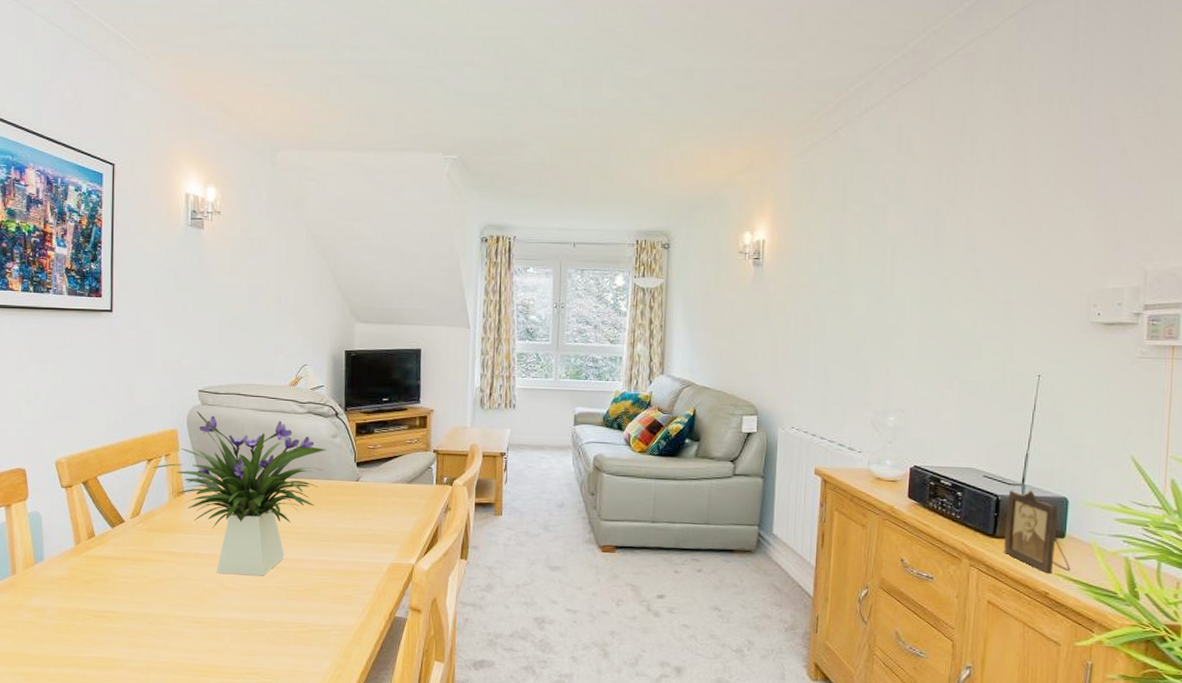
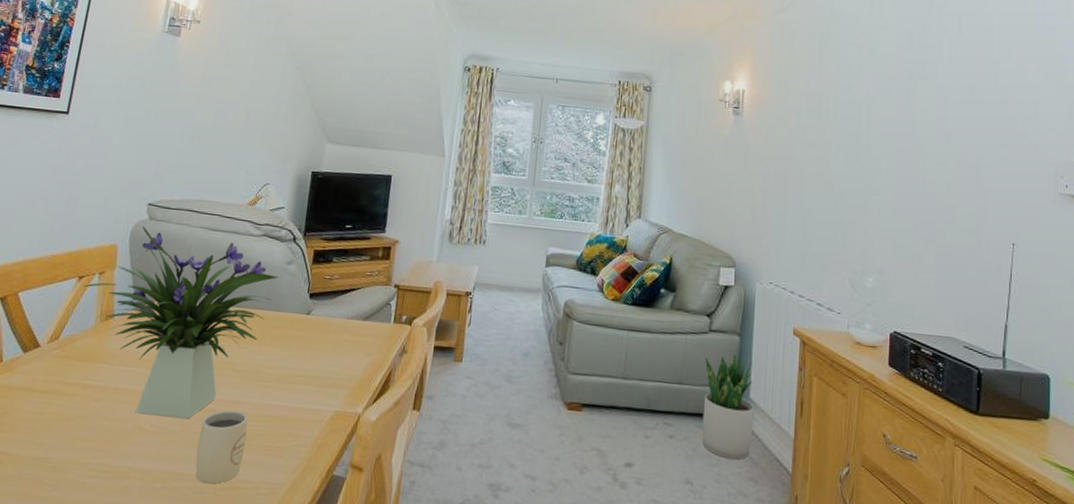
mug: none [274,567,315,629] -> present [195,410,248,484]
planter: none [728,495,777,588] -> present [702,354,754,461]
photo frame: present [1004,490,1071,574] -> none [988,363,1057,459]

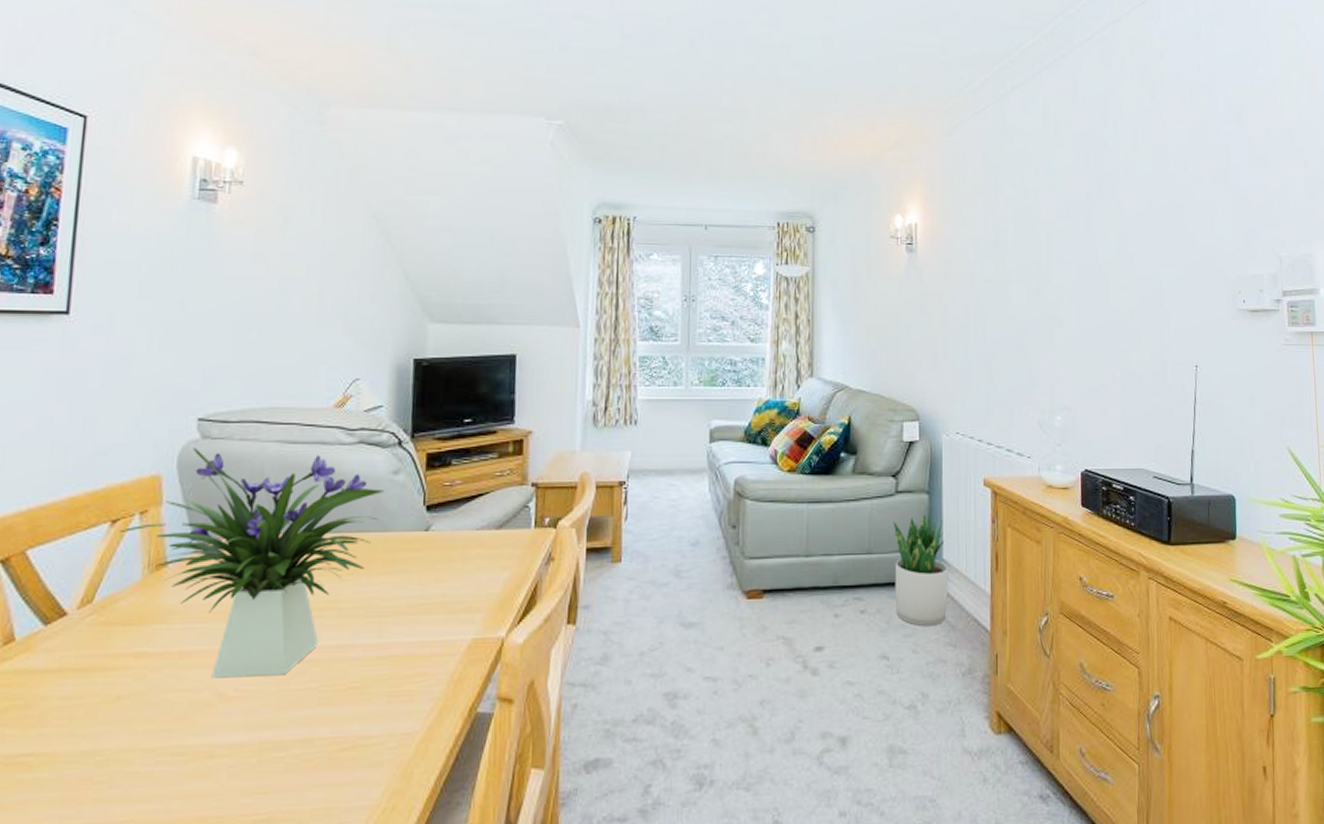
mug: present [195,410,248,484] -> none [299,656,363,748]

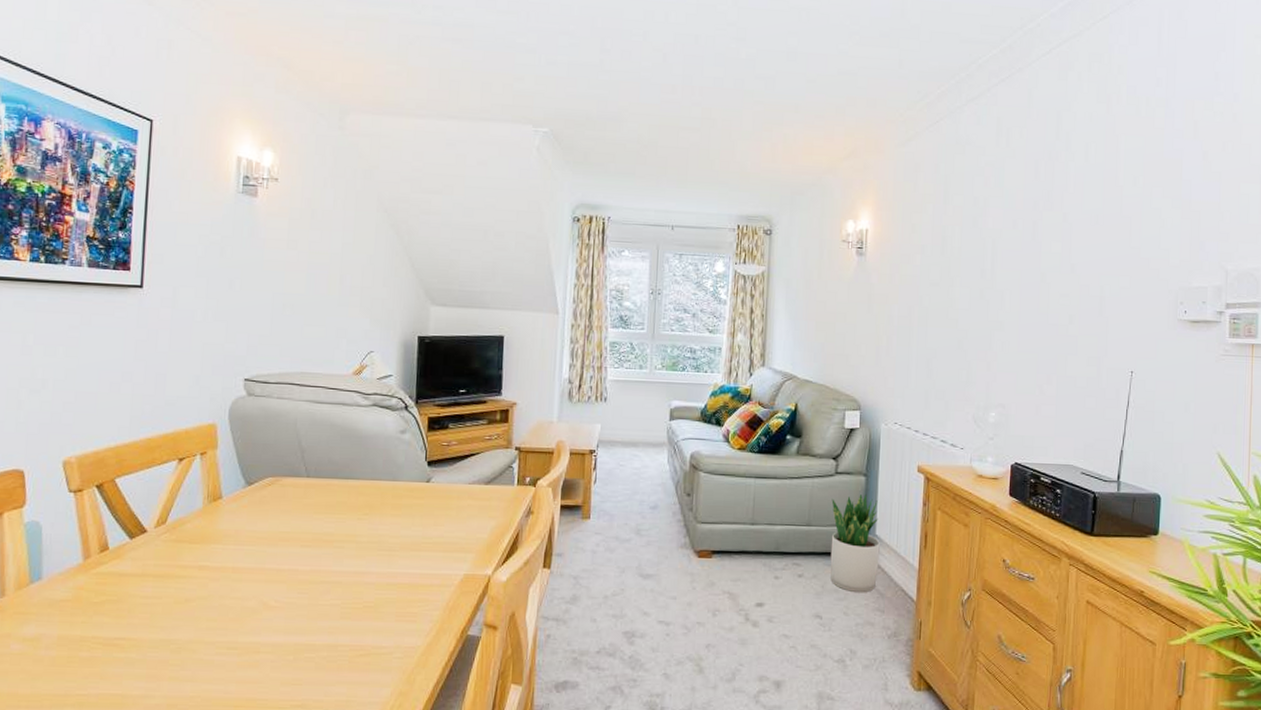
flower arrangement: present [118,448,384,679] -> none [184,403,393,593]

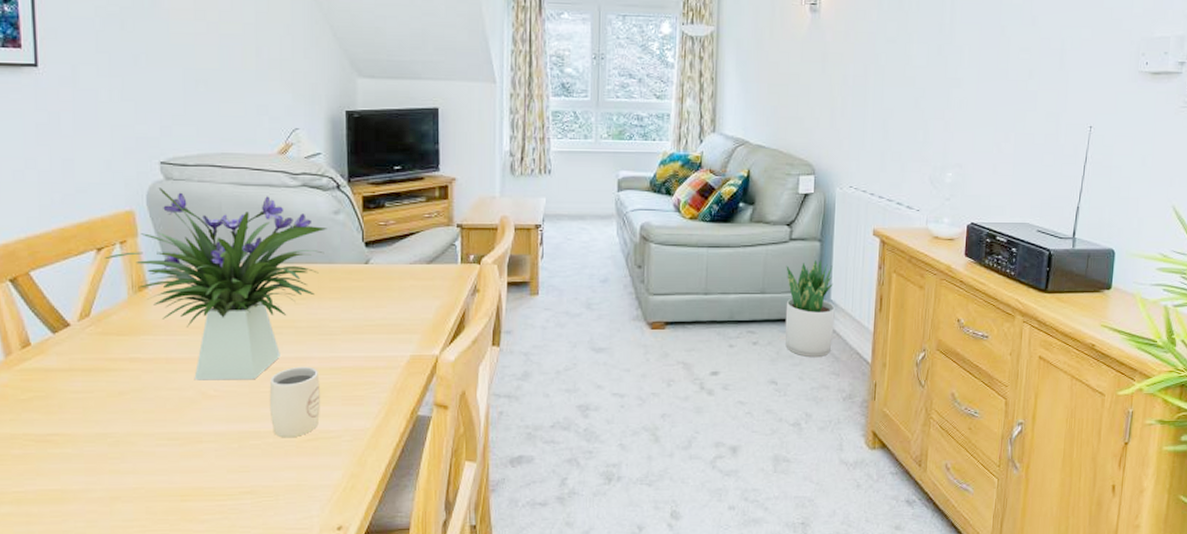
flower arrangement: none [184,403,393,593] -> present [103,188,327,380]
mug: none [326,580,376,652] -> present [269,366,320,438]

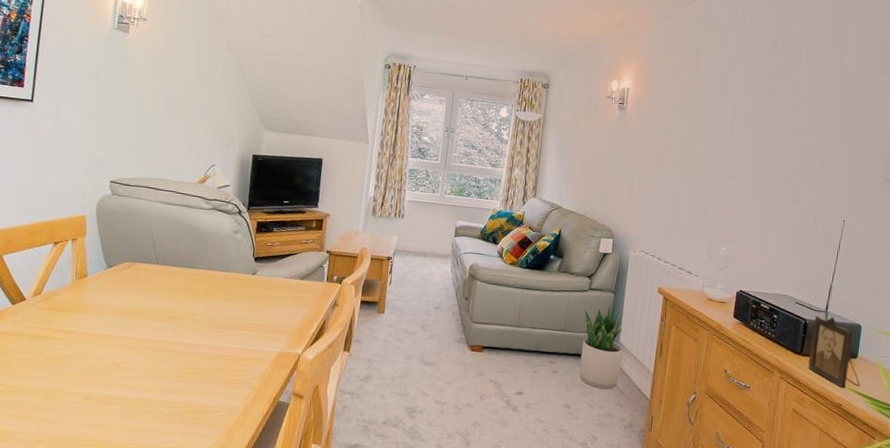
flower arrangement: present [103,188,327,380] -> none [58,200,227,358]
mug: present [269,366,320,438] -> none [165,351,207,408]
photo frame: none [1055,244,1116,326] -> present [808,315,861,389]

